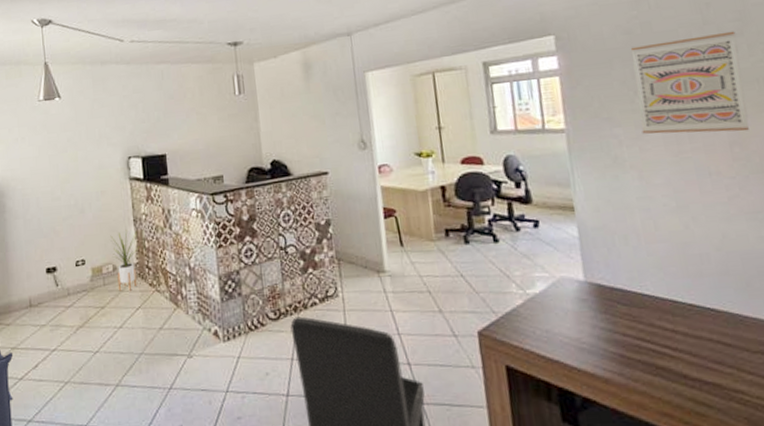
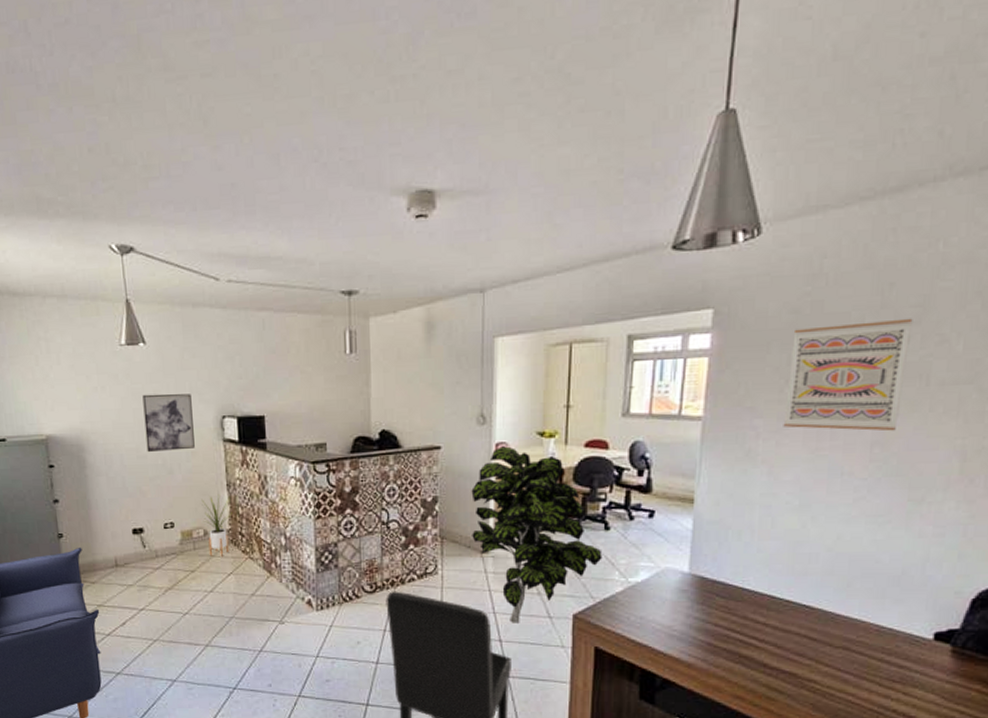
wall art: none [57,139,104,195] -> present [142,394,195,453]
indoor plant: none [361,168,497,344] -> present [471,446,602,623]

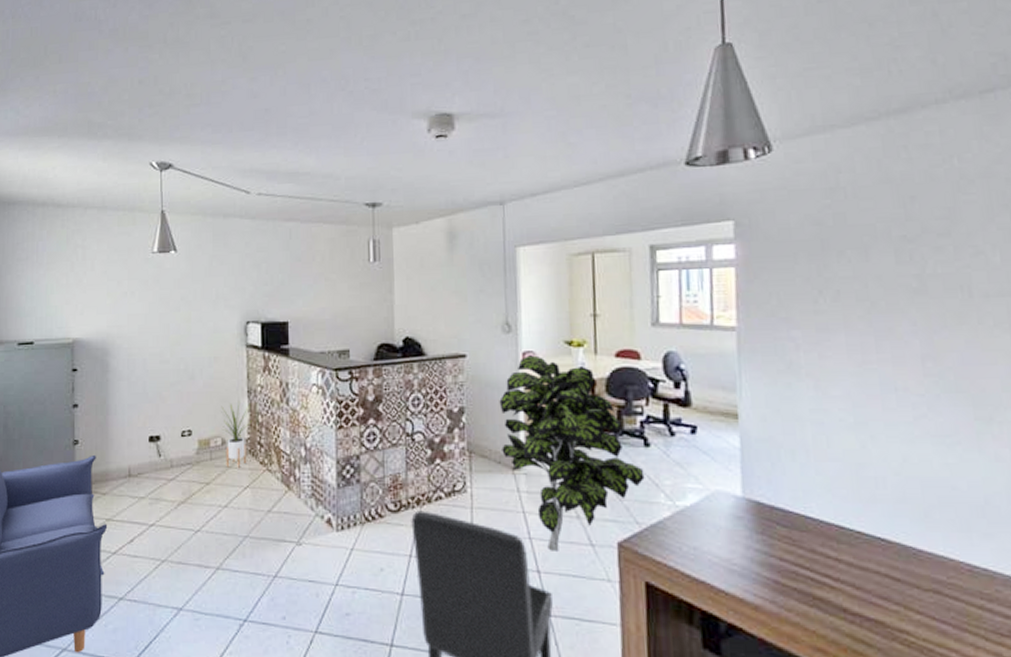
wall art: present [142,394,195,453] -> none [170,299,218,358]
wall art: present [783,318,913,432] -> none [819,230,947,345]

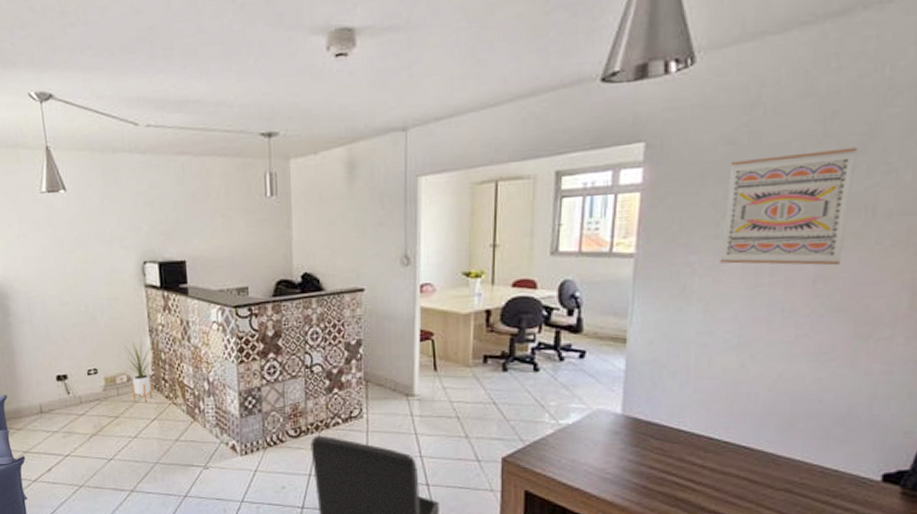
indoor plant: present [499,355,645,551] -> none [396,287,532,467]
wall art: none [819,230,947,345] -> present [720,147,858,266]

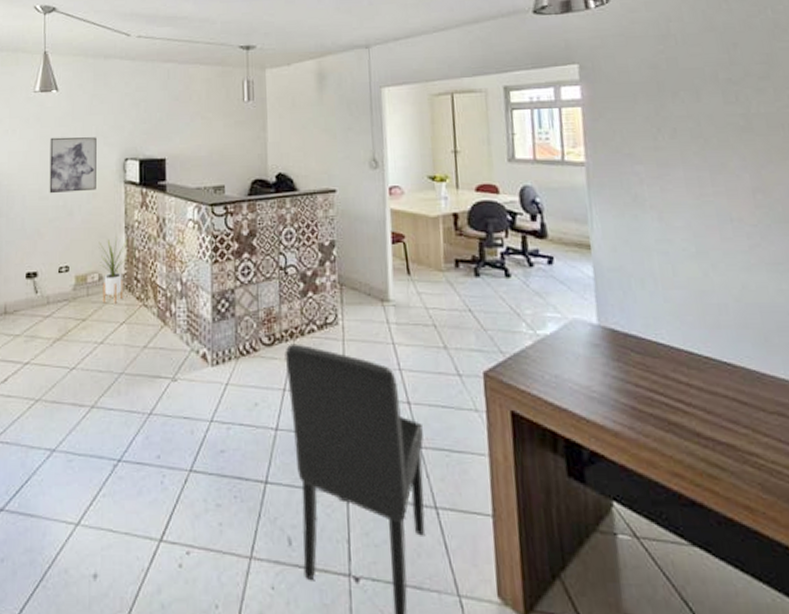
wall art: none [64,240,117,300] -> present [49,137,97,194]
wall art: present [720,147,858,266] -> none [655,73,773,178]

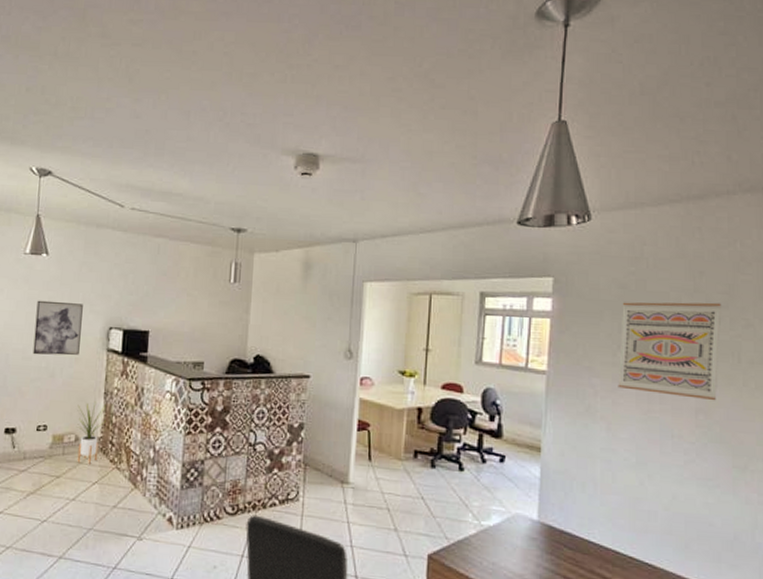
wall art: none [655,73,773,178] -> present [618,302,722,401]

